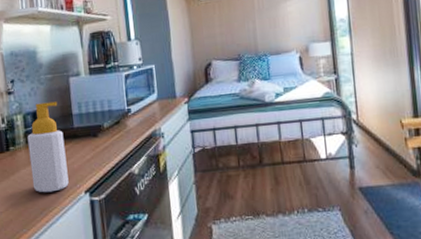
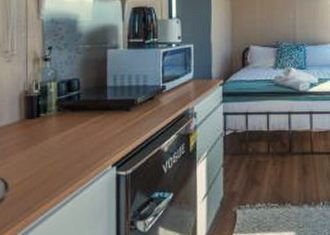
soap bottle: present [27,101,69,193] -> none [59,72,97,163]

